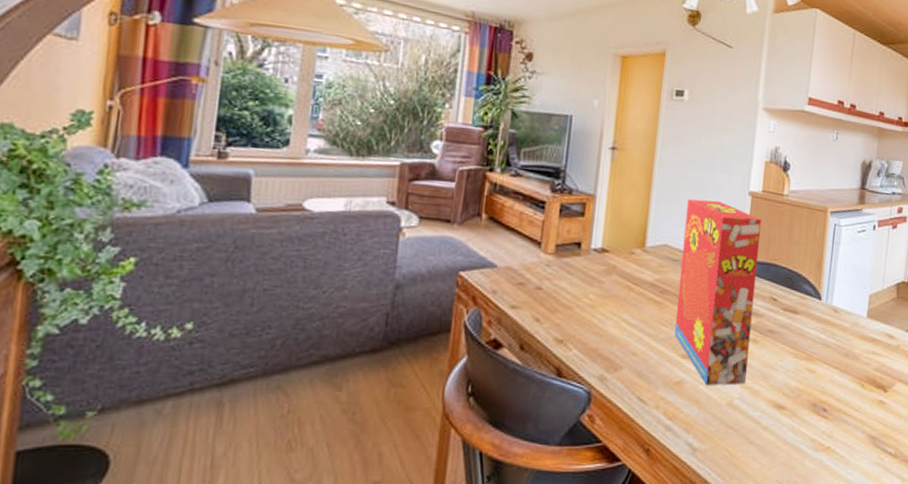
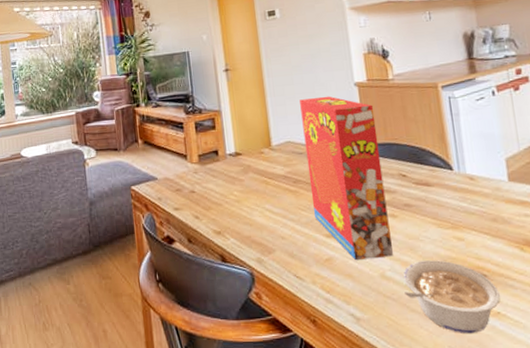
legume: none [746,391,834,469] -> present [403,260,500,334]

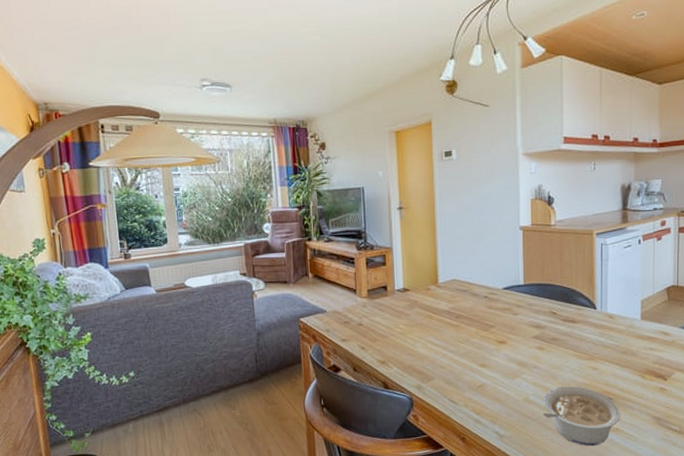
cereal box: present [300,96,393,260] -> none [468,238,537,386]

